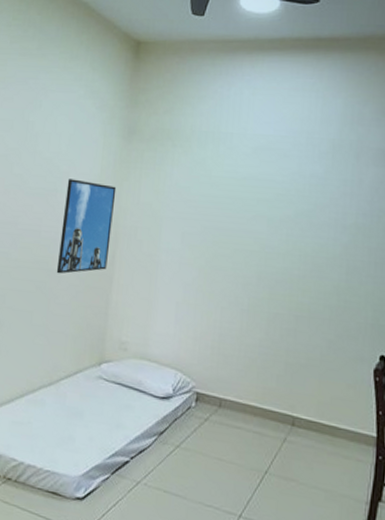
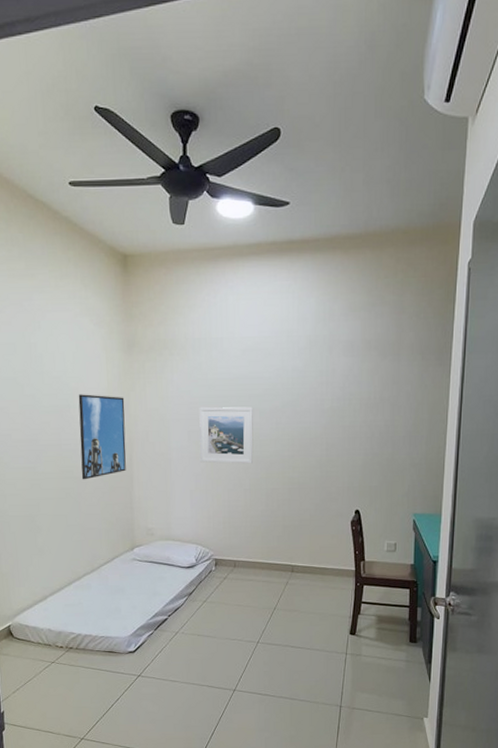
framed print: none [191,207,262,280] -> present [199,407,254,464]

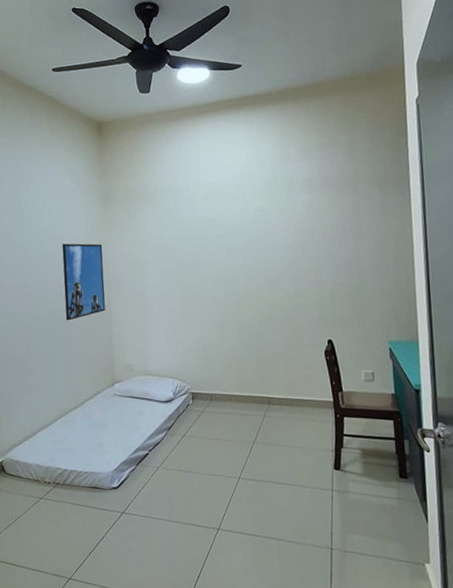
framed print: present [199,407,254,464] -> none [170,246,223,300]

